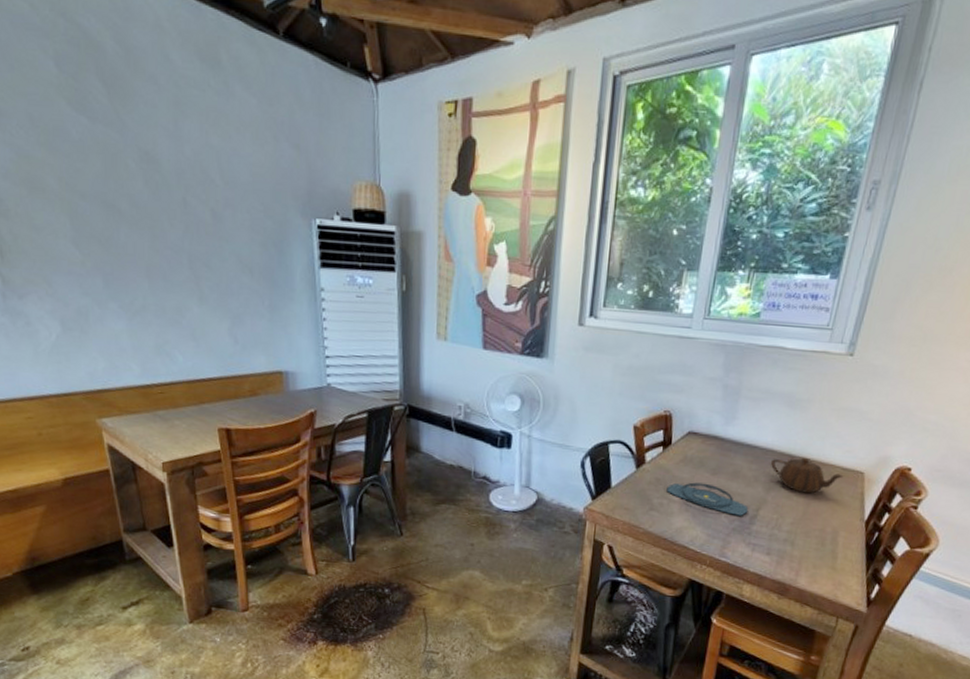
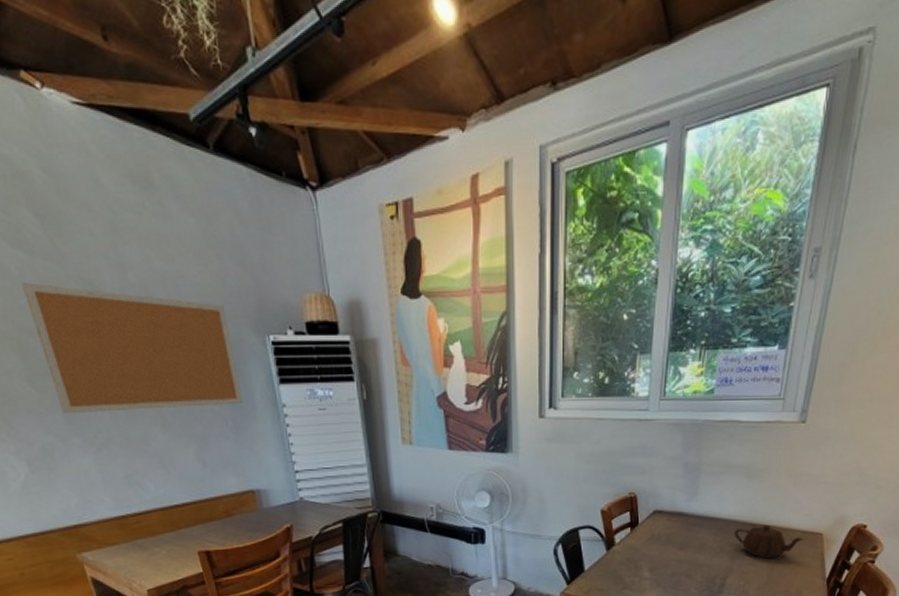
bulletin board: none [80,147,281,284] -> present [21,283,243,414]
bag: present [666,482,749,516] -> none [637,558,716,586]

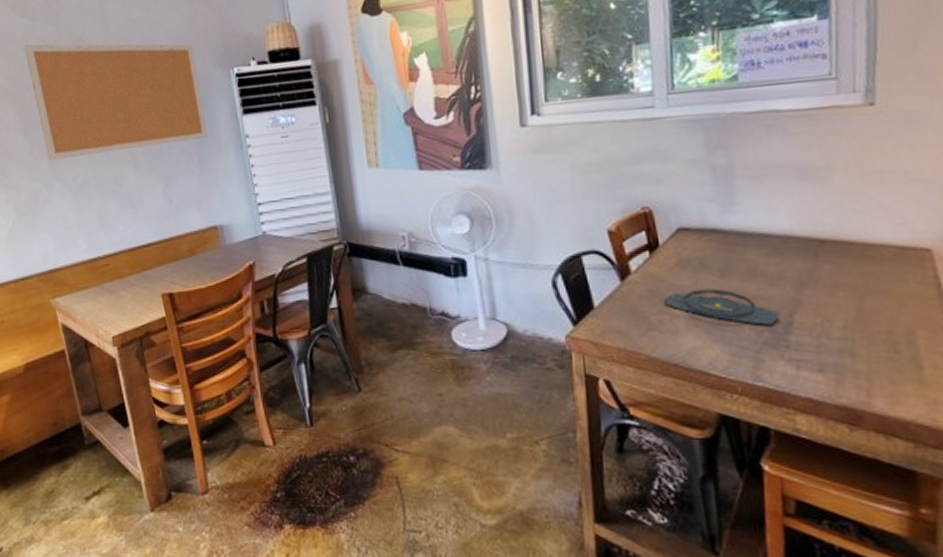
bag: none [637,558,716,586] -> present [664,289,780,325]
teapot: present [733,524,804,559] -> none [794,239,903,286]

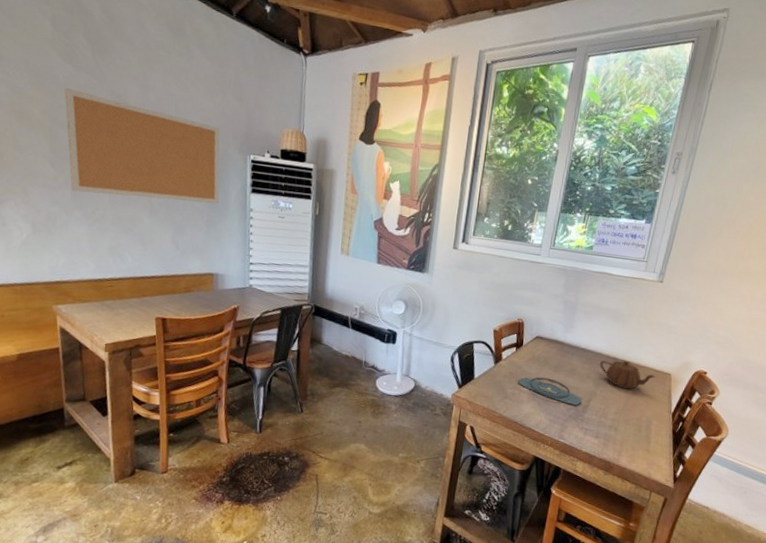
teapot: none [794,239,903,286] -> present [599,360,656,390]

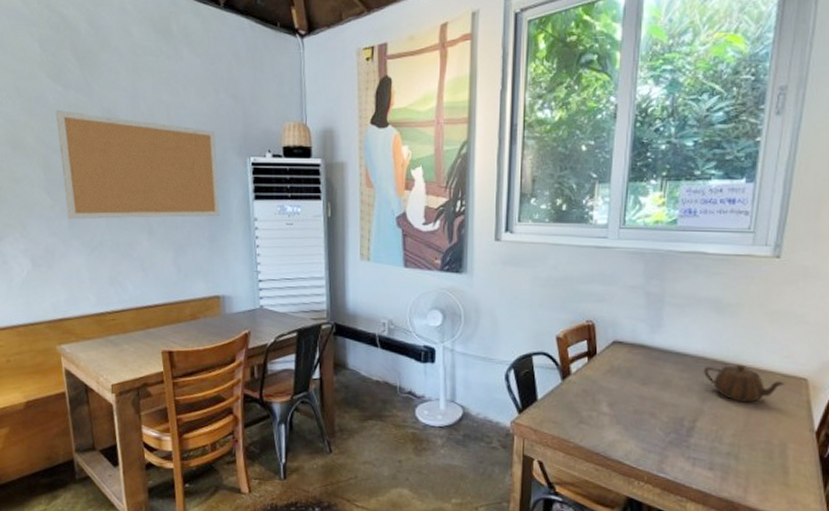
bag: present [518,377,582,405] -> none [595,393,684,428]

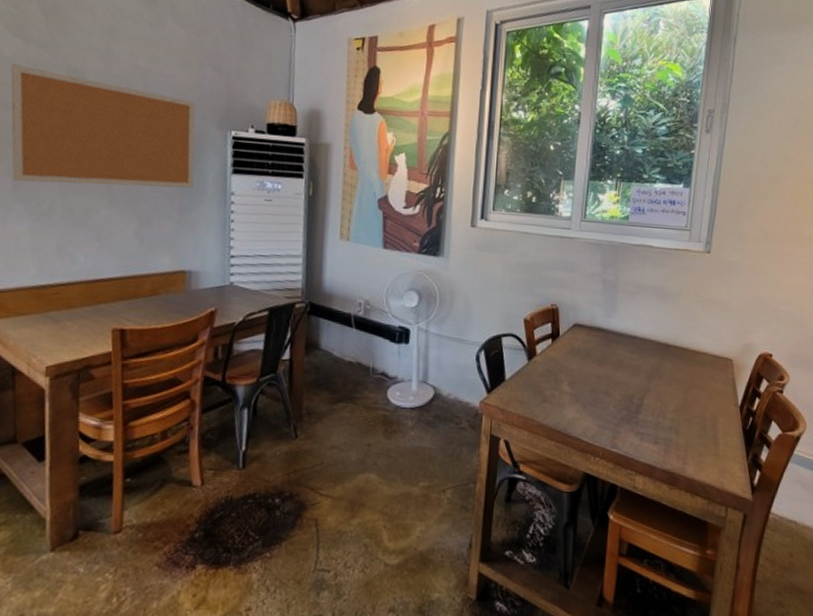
teapot: present [703,364,785,403] -> none [649,346,715,381]

